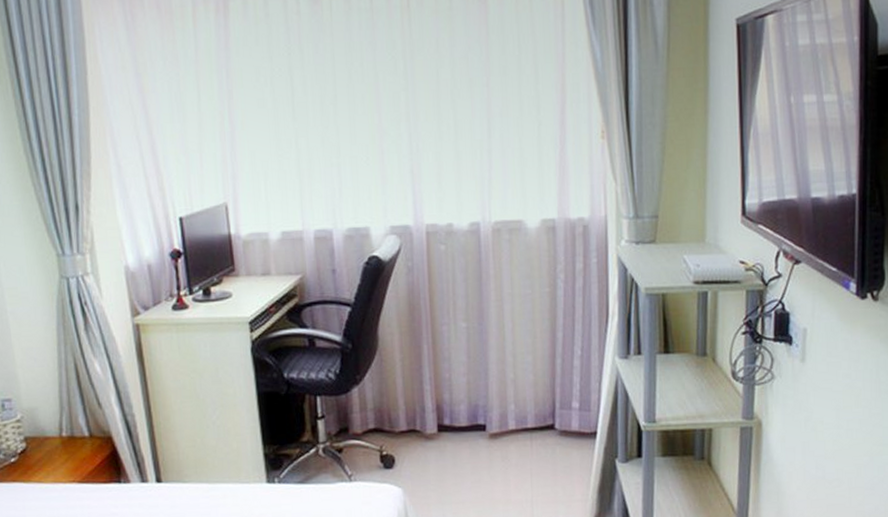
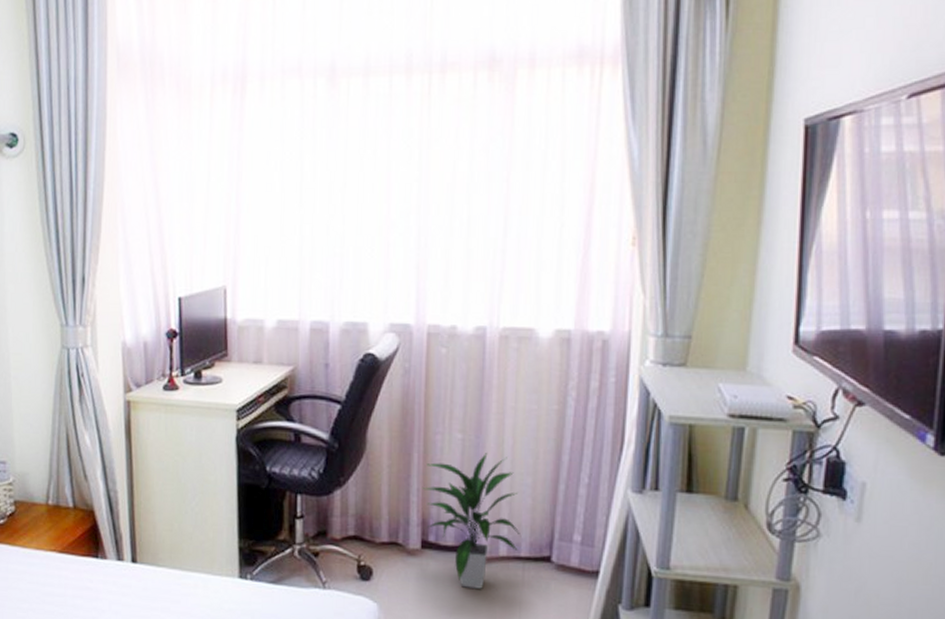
indoor plant: none [434,338,526,463] -> present [422,453,520,589]

